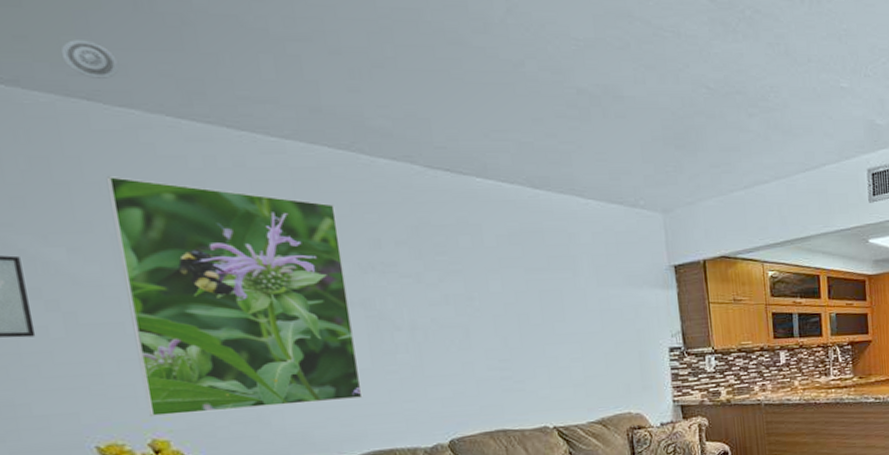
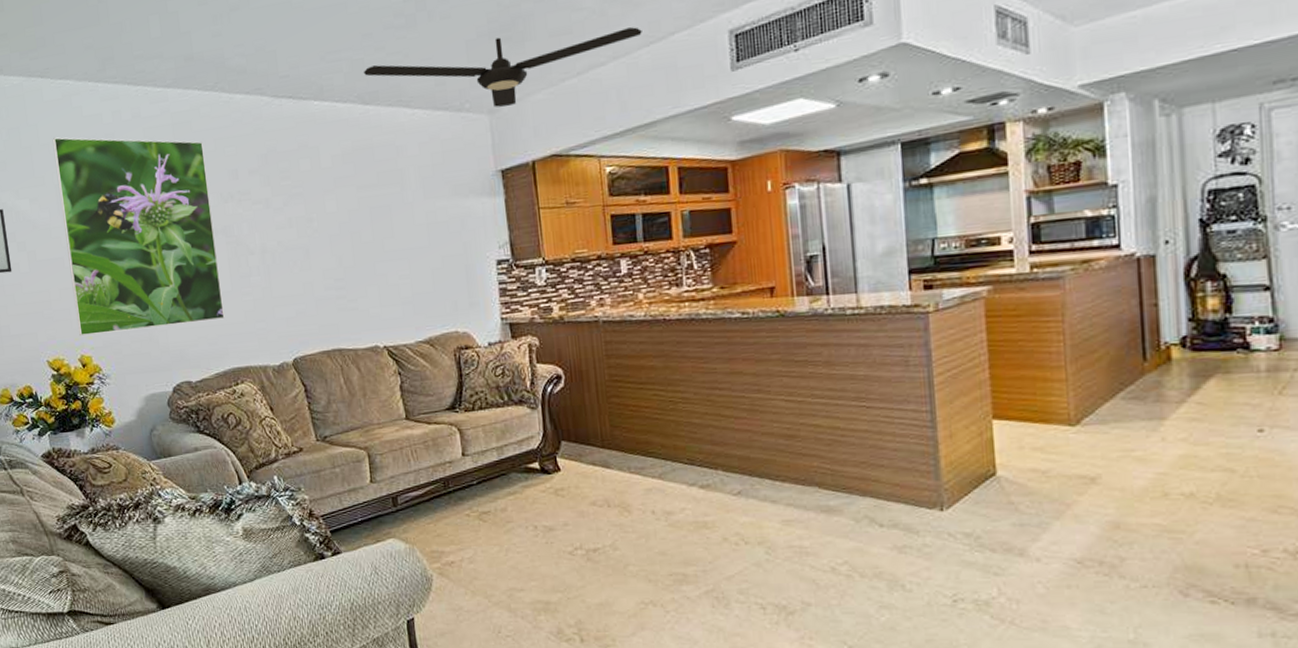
smoke detector: present [60,40,120,79] -> none [25,28,60,59]
ceiling fan: none [532,144,800,208] -> present [363,27,642,108]

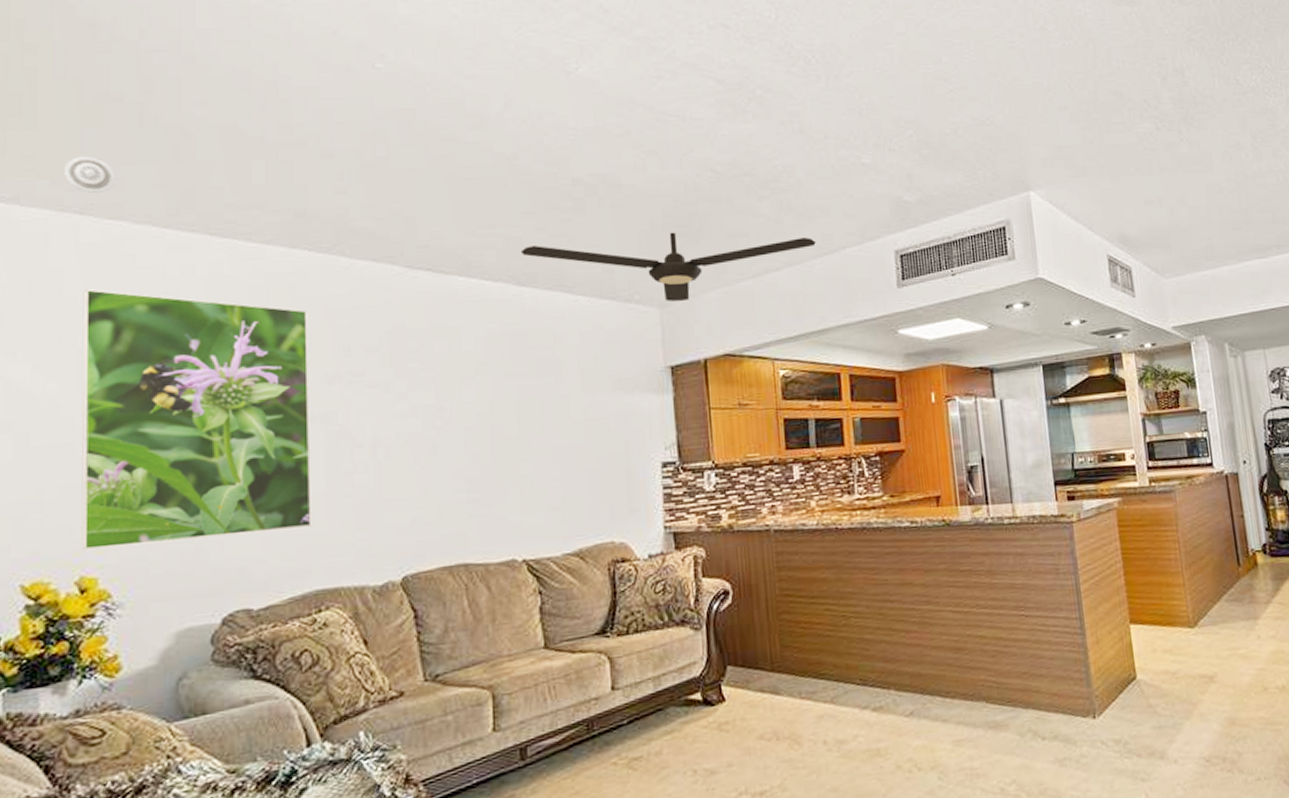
smoke detector: none [25,28,60,59] -> present [63,156,116,193]

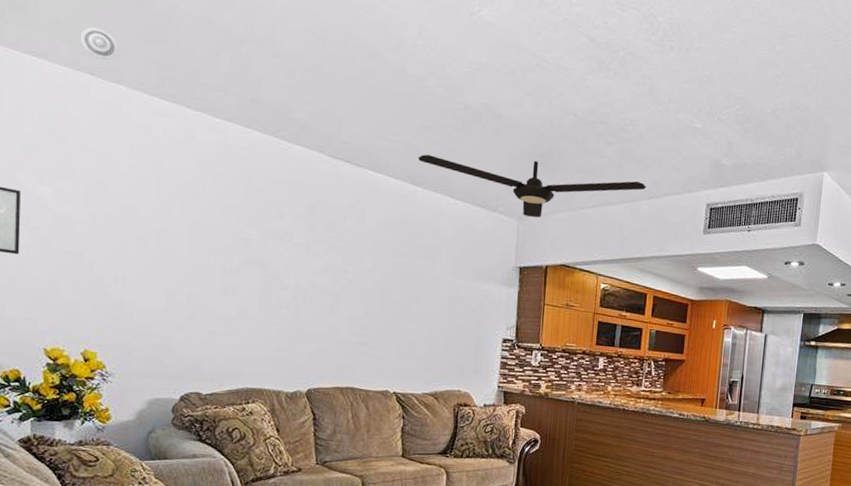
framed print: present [81,289,312,551] -> none [86,136,254,343]

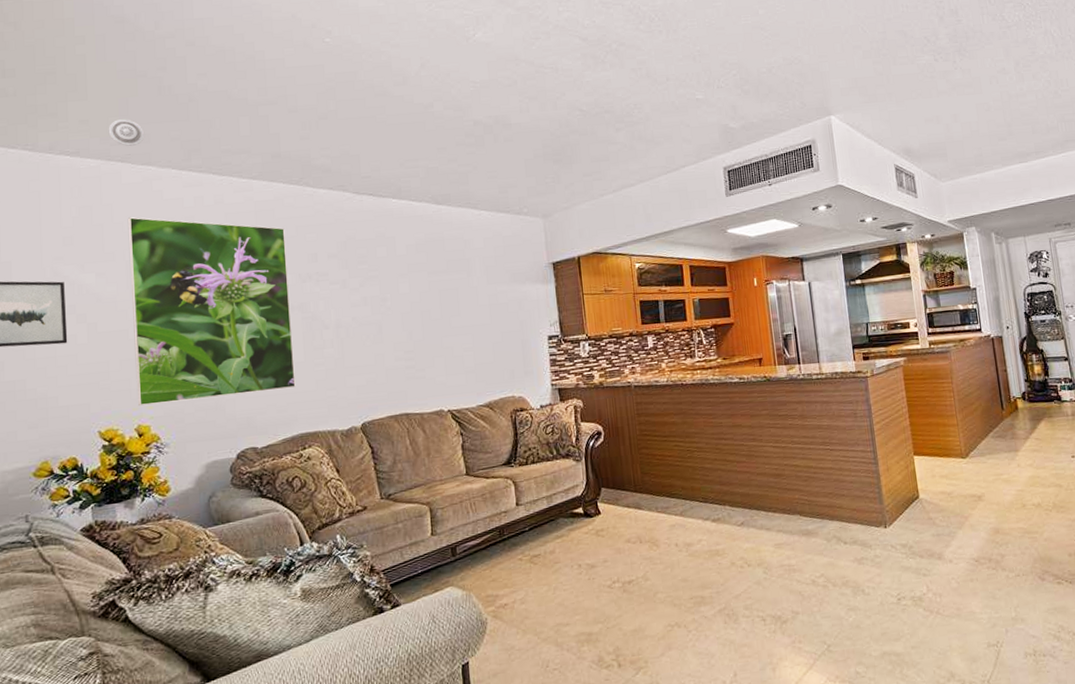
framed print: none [86,136,254,343] -> present [127,217,296,407]
ceiling fan: present [417,154,646,218] -> none [437,159,661,213]

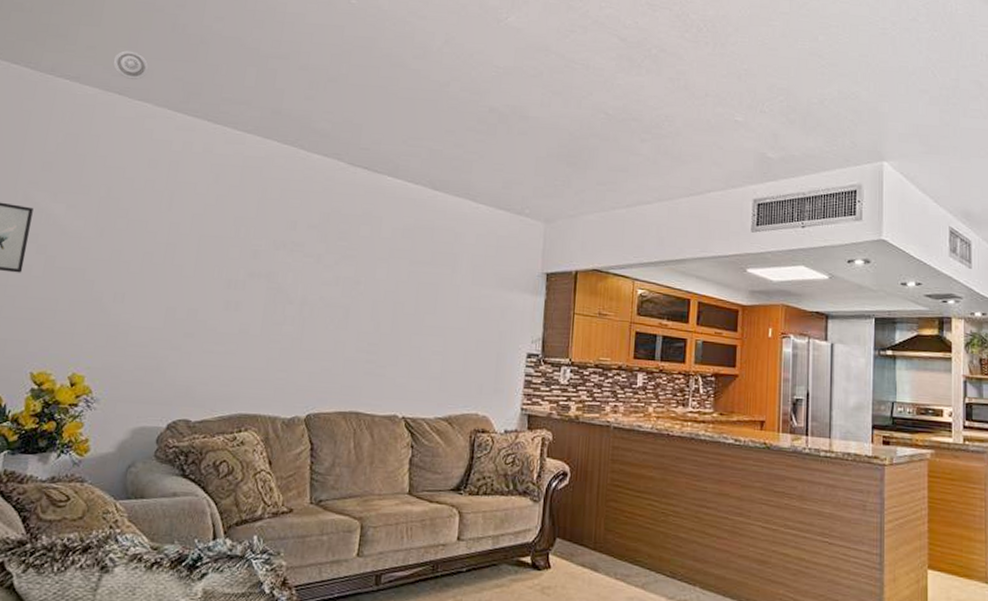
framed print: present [127,217,296,407] -> none [78,152,269,362]

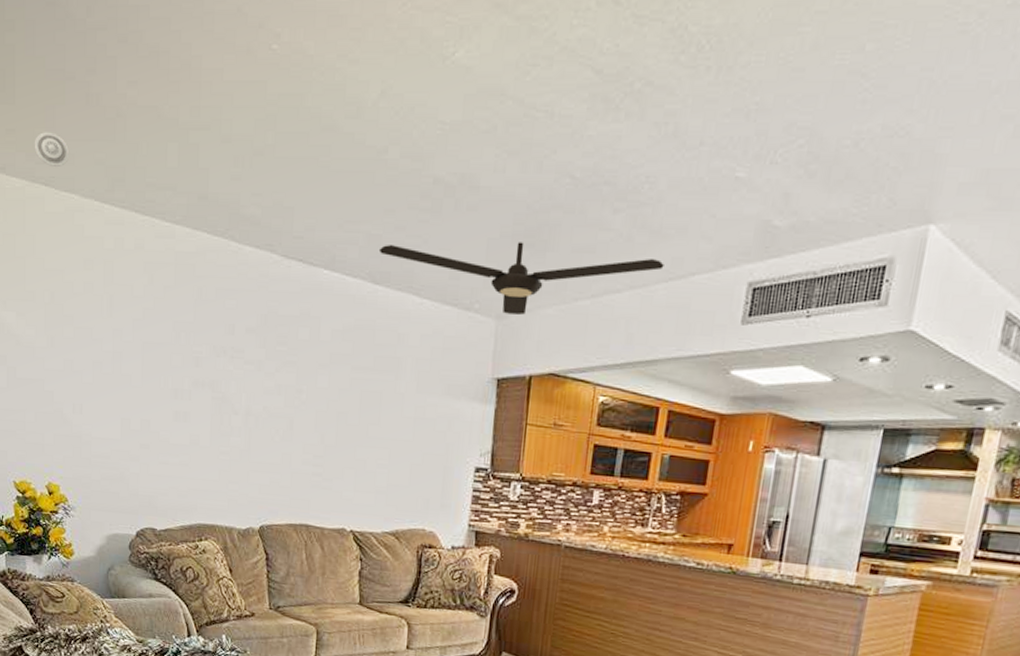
ceiling fan: none [439,158,685,219] -> present [378,242,664,315]

